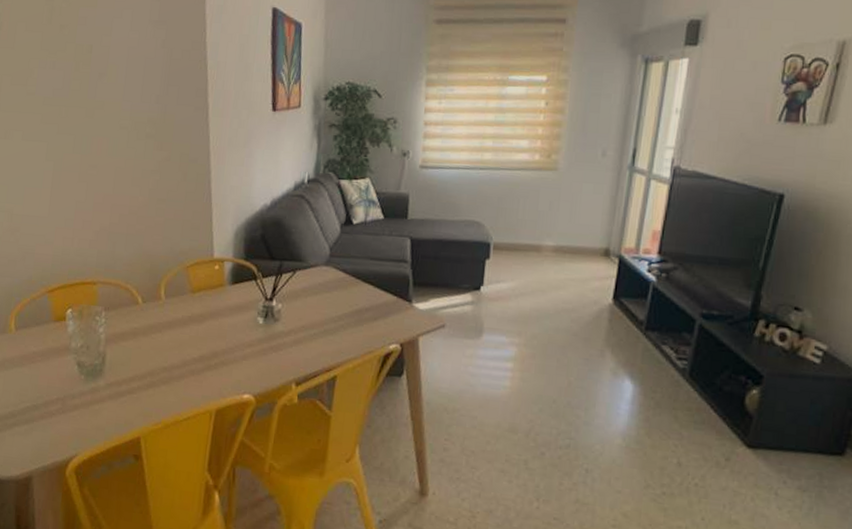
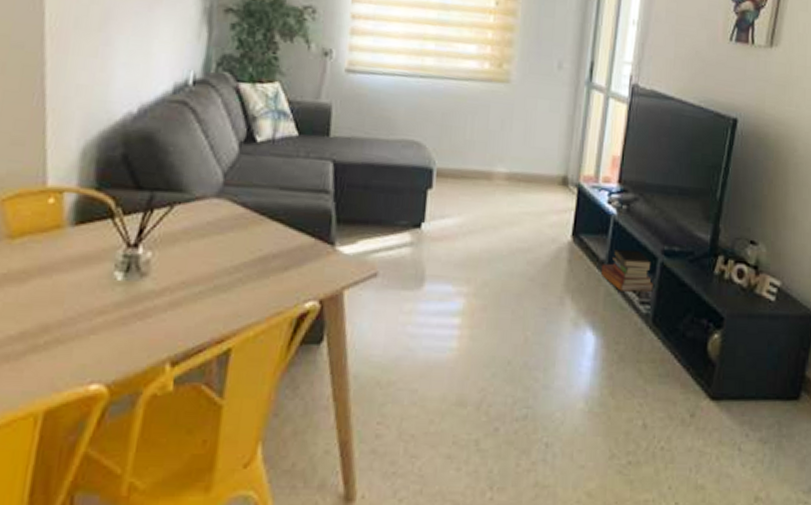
books: none [639,311,691,350] -> present [600,248,653,292]

